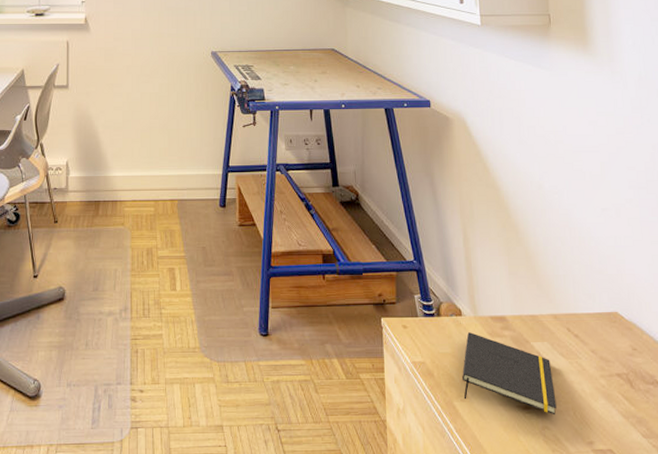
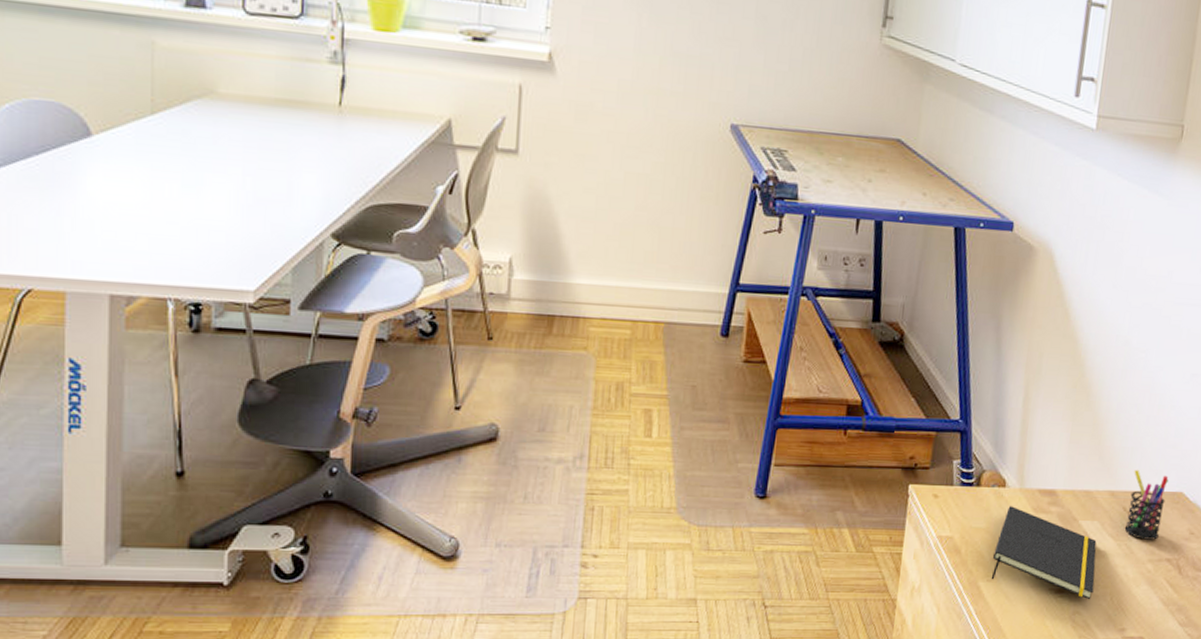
pen holder: none [570,293,605,357] -> present [1125,469,1169,540]

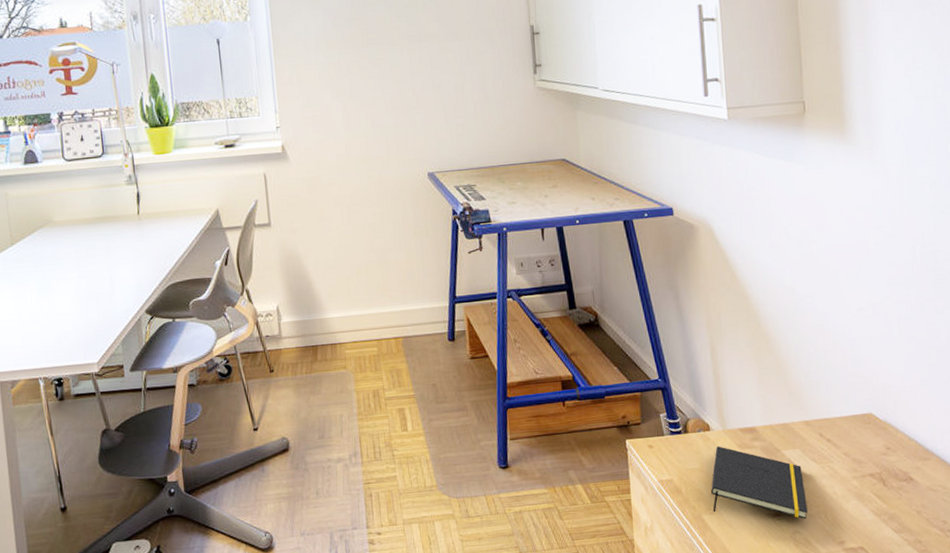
pen holder: present [1125,469,1169,540] -> none [823,398,858,460]

